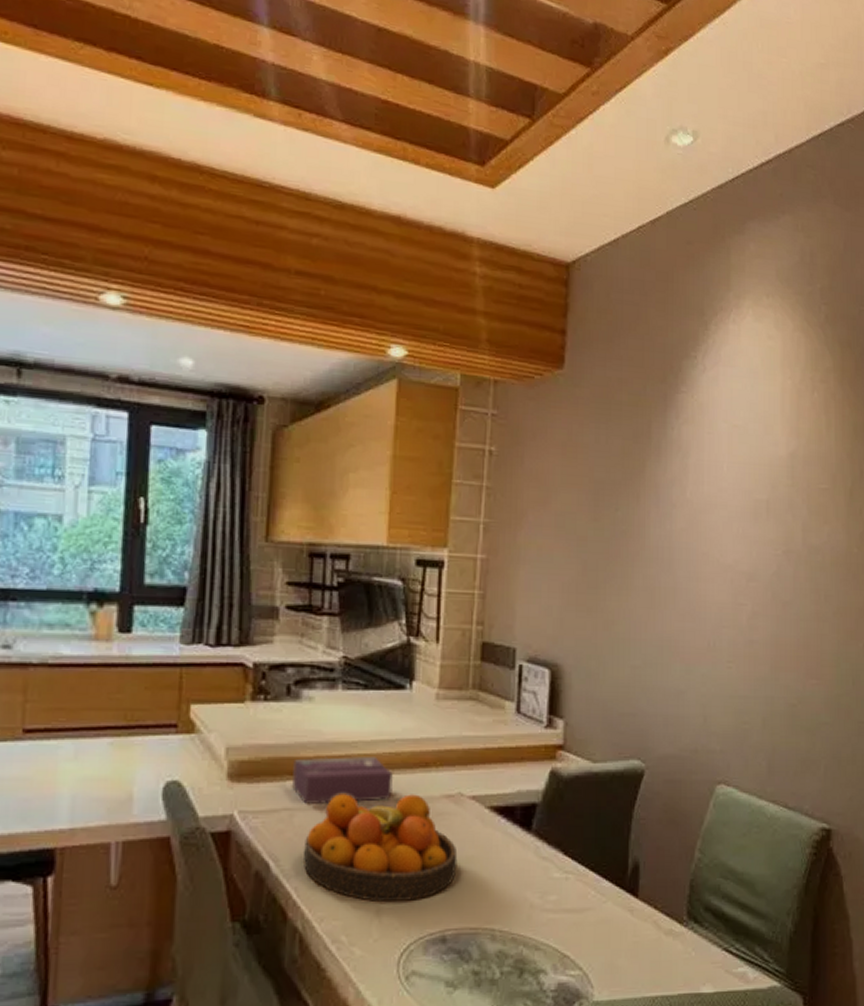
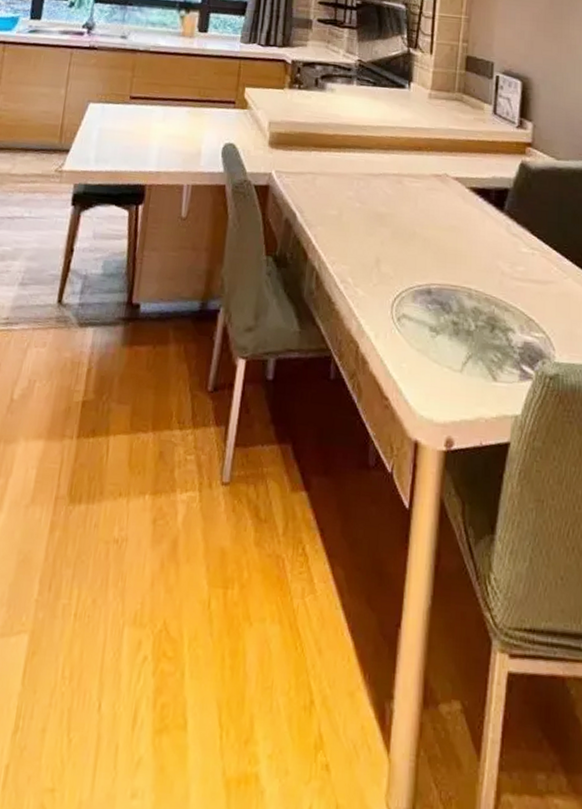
tissue box: present [291,757,394,805] -> none [315,135,394,175]
fruit bowl: present [304,794,458,903] -> none [322,165,443,257]

